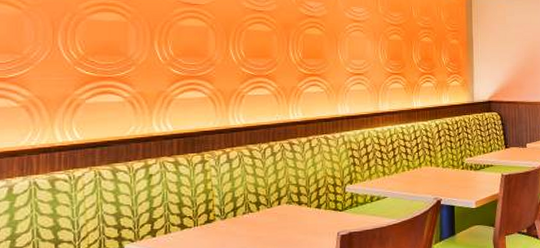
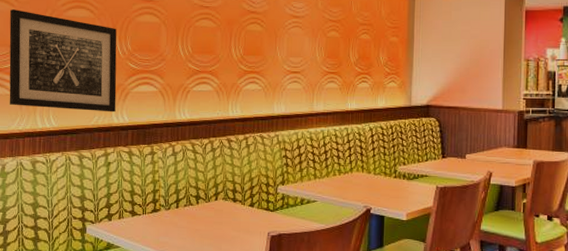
wall art: none [15,13,157,121] -> present [9,10,117,113]

